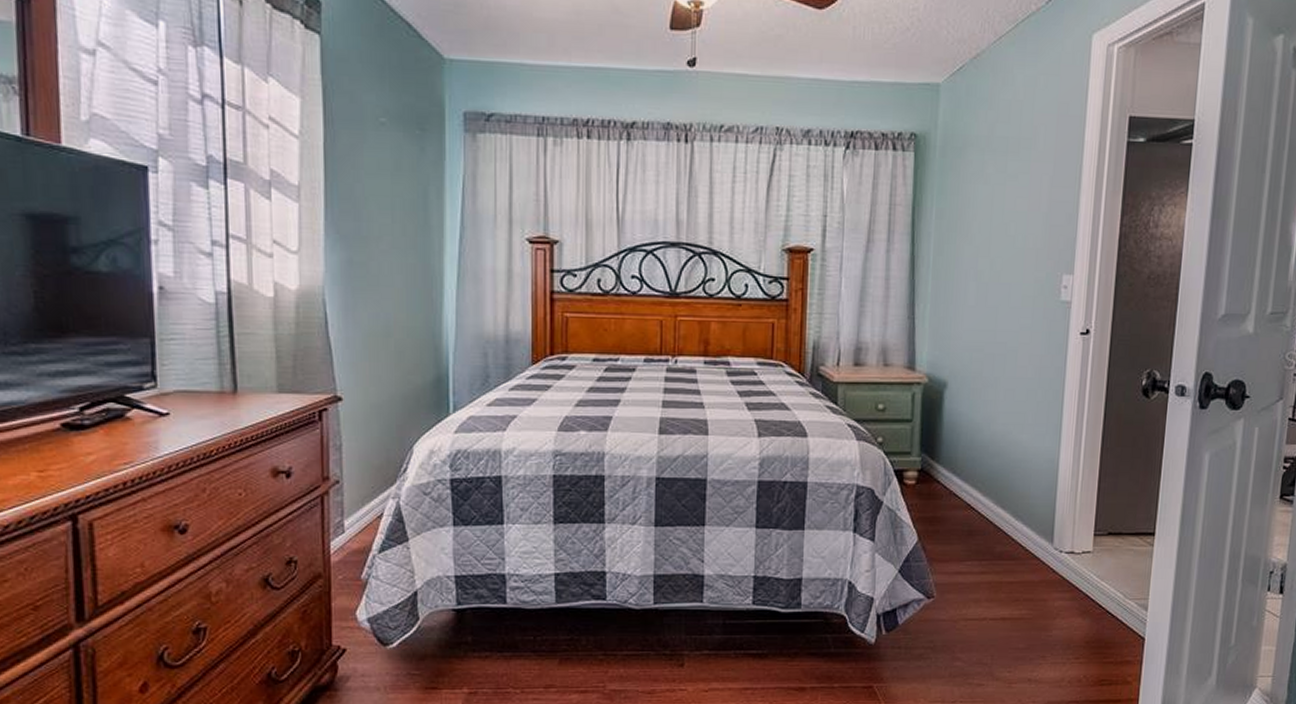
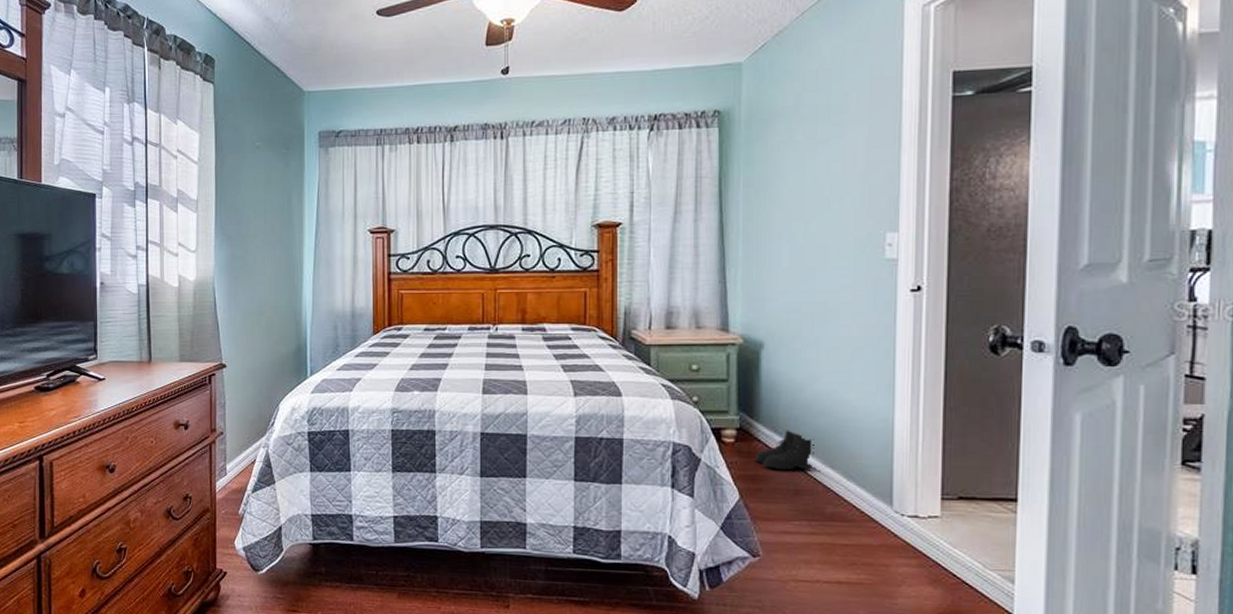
boots: none [933,471,989,512] -> present [754,430,814,471]

